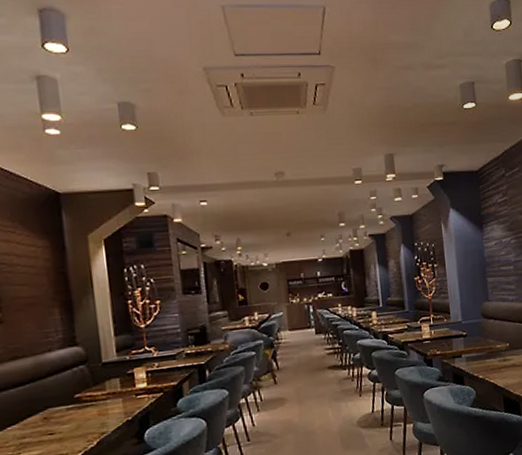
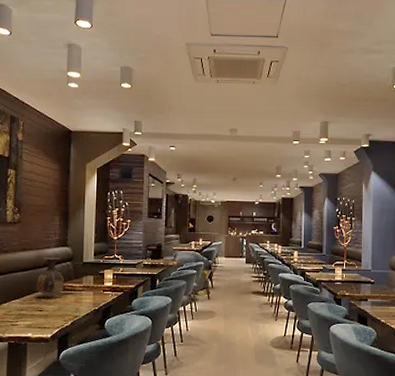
vase: none [39,362,81,416] -> present [36,257,65,298]

